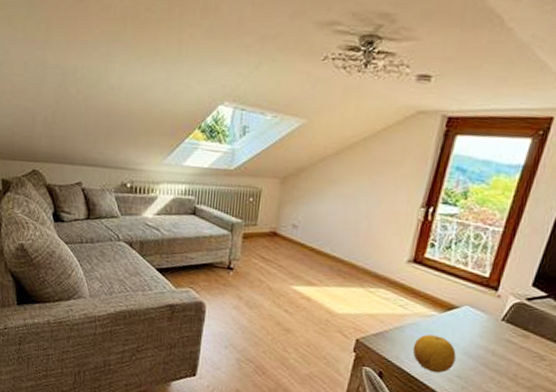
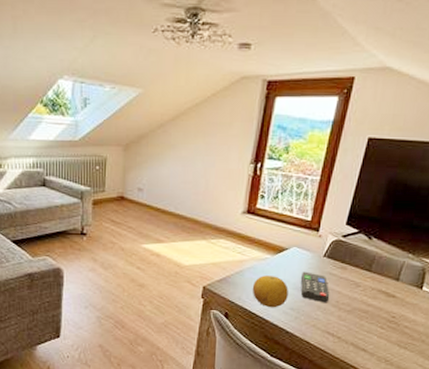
remote control: none [470,335,507,375] -> present [300,271,330,303]

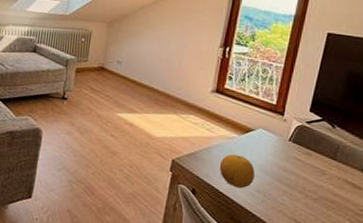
remote control: present [300,271,330,303] -> none [267,154,296,189]

